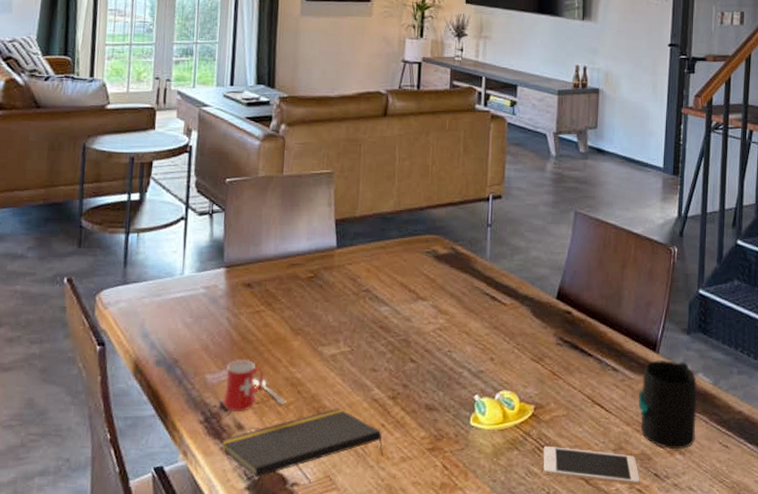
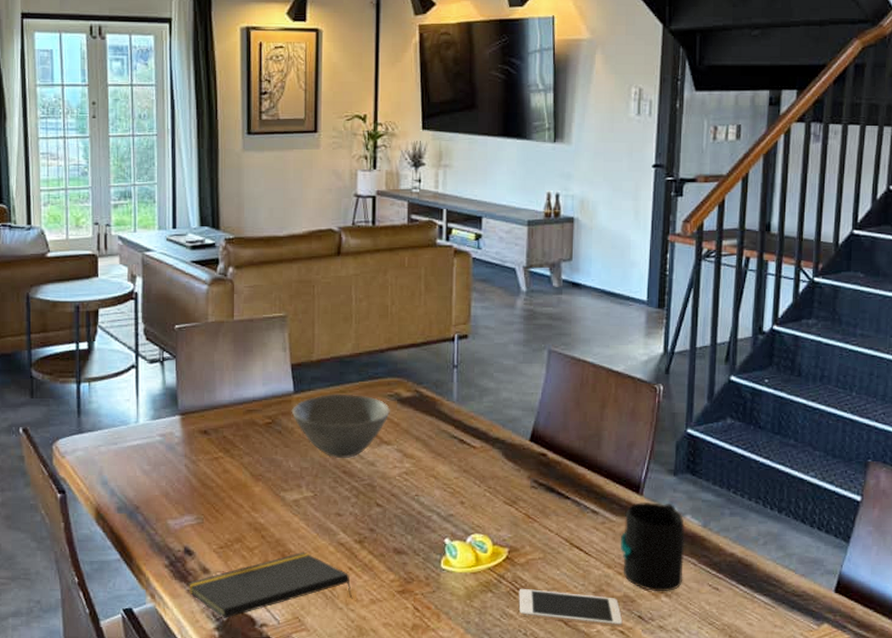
mug: present [223,359,286,413] -> none [187,505,250,557]
bowl: none [333,249,428,313] -> present [291,393,391,458]

